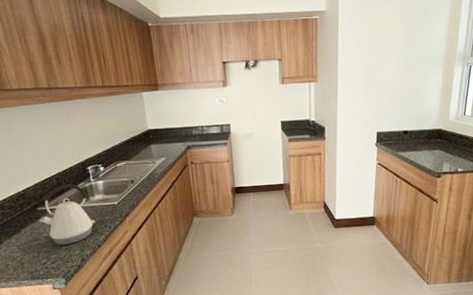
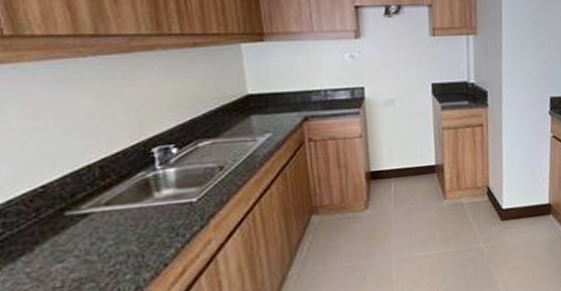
kettle: present [38,183,95,245] -> none [66,173,160,267]

